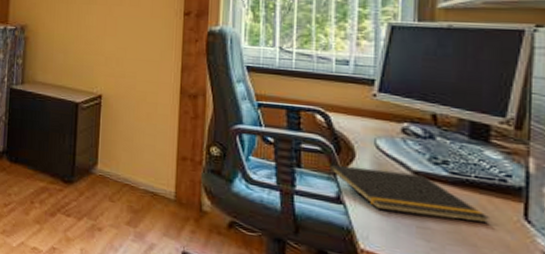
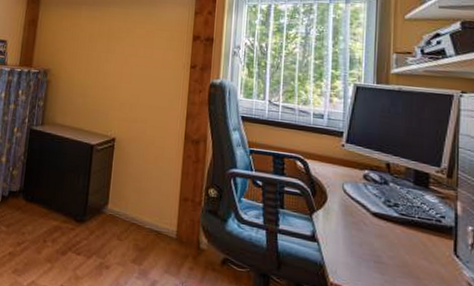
notepad: present [327,164,491,224] -> none [305,206,430,259]

